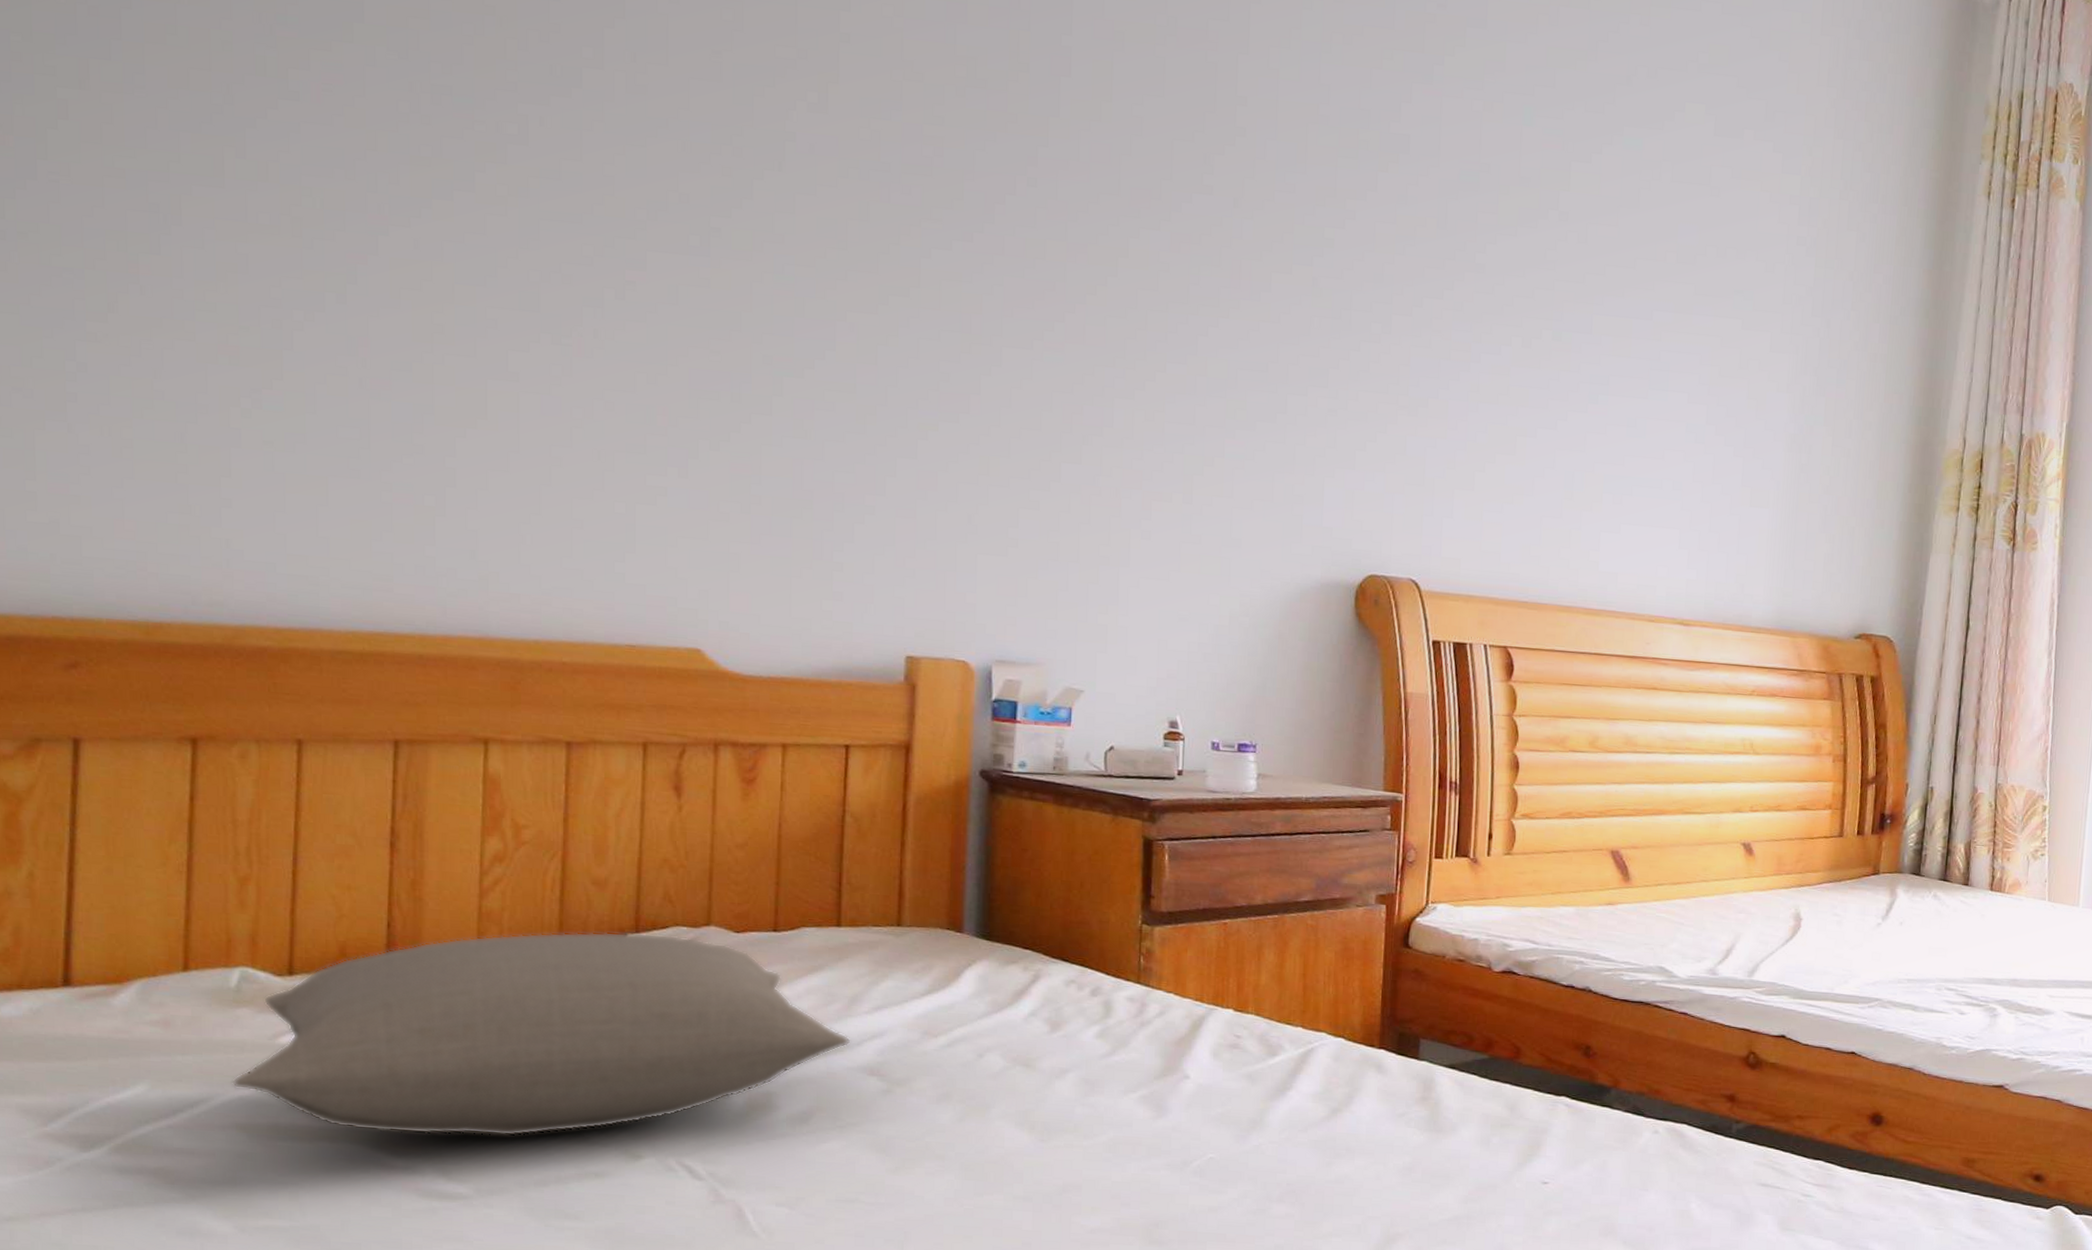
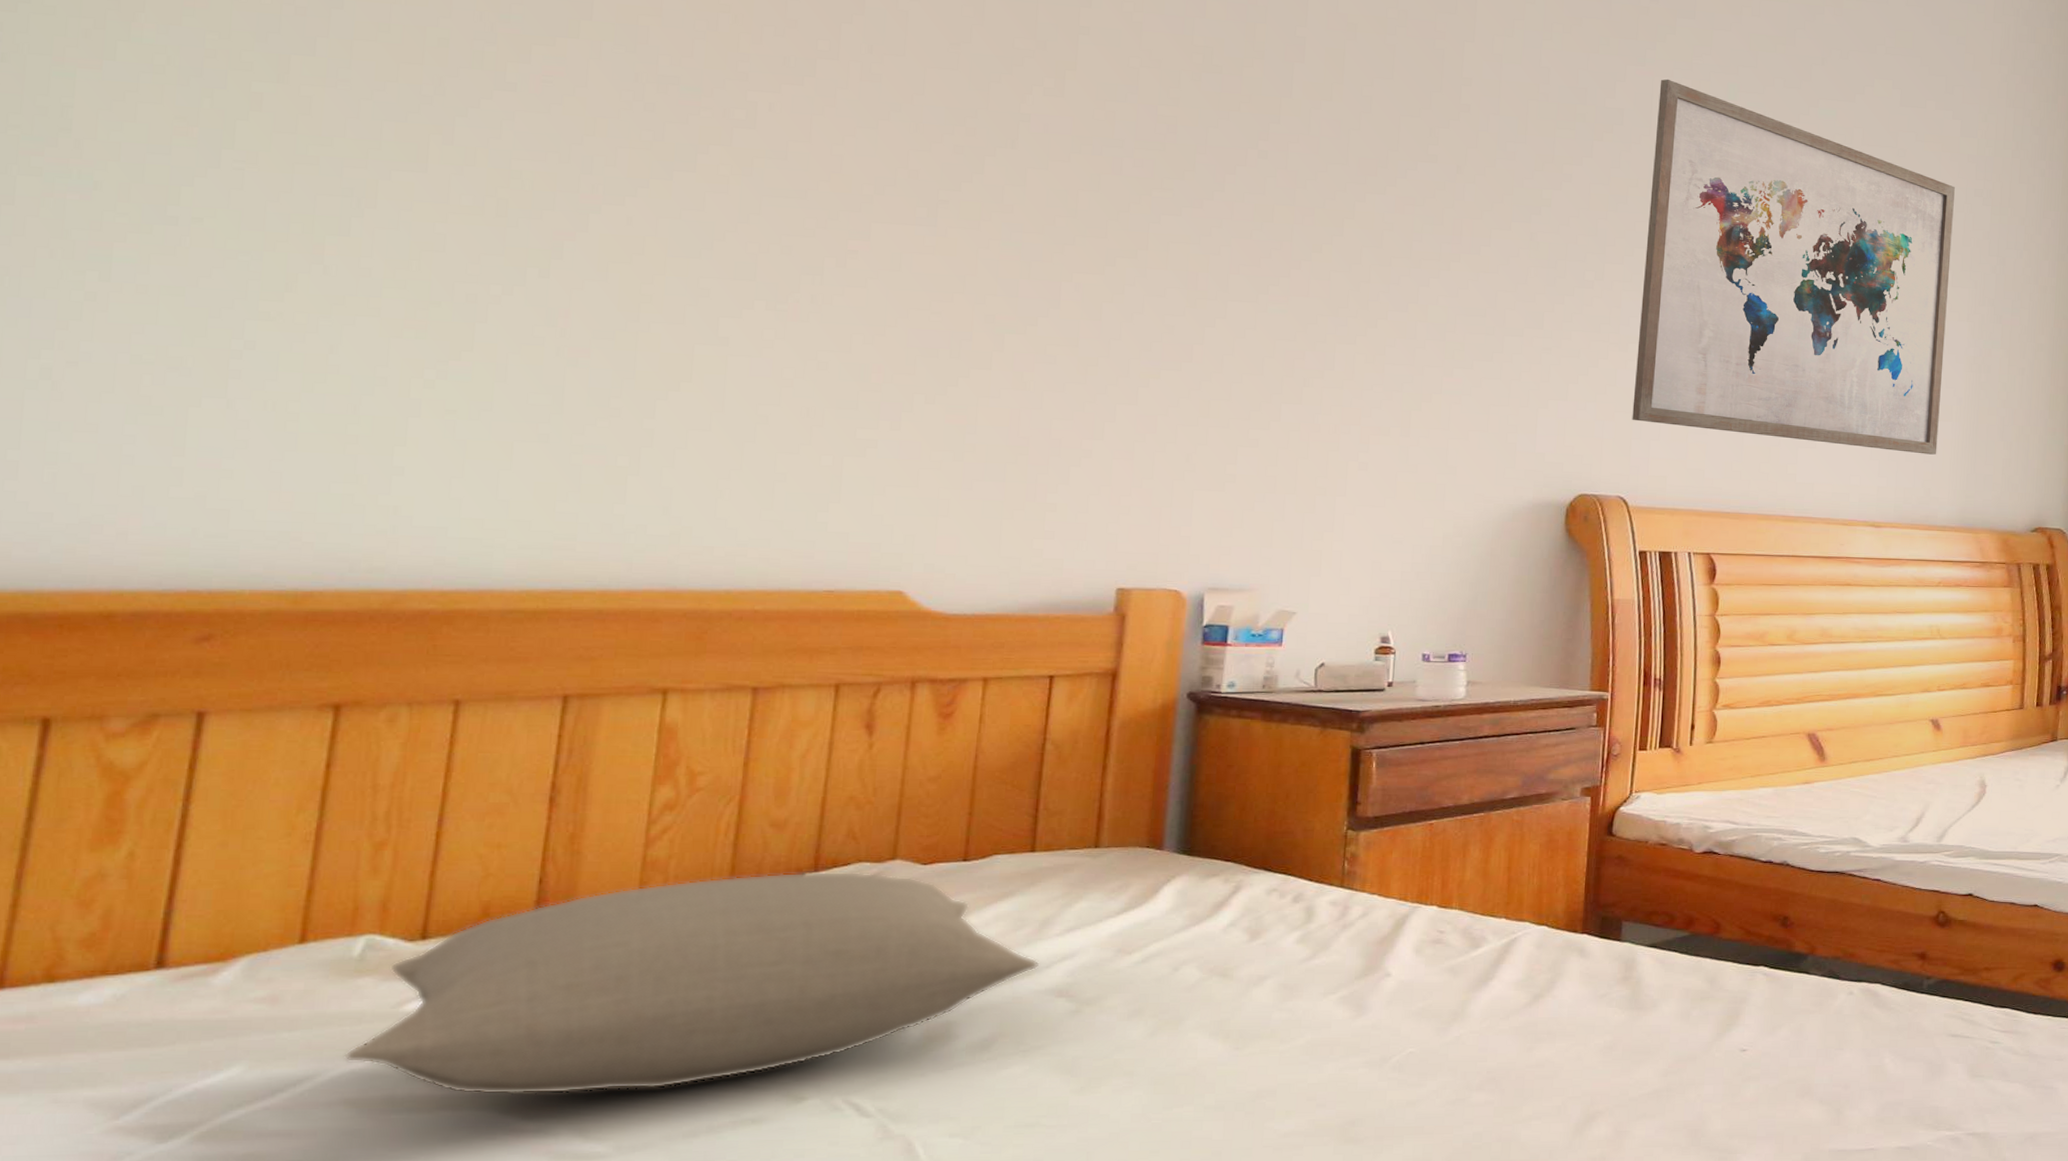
wall art: none [1423,100,1775,546] -> present [1632,79,1955,455]

